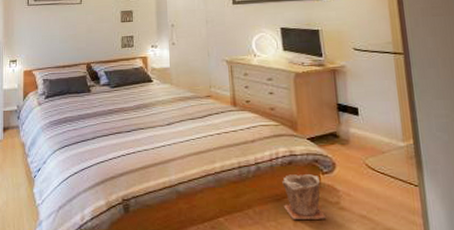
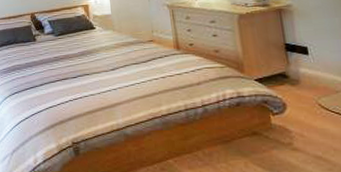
plant pot: present [282,174,327,221] -> none [231,115,280,162]

